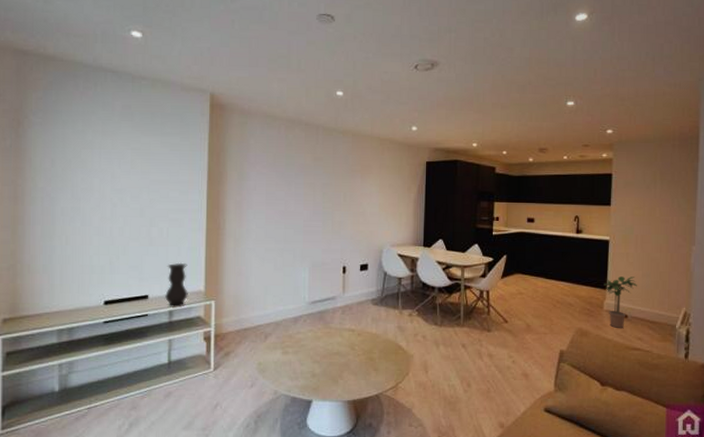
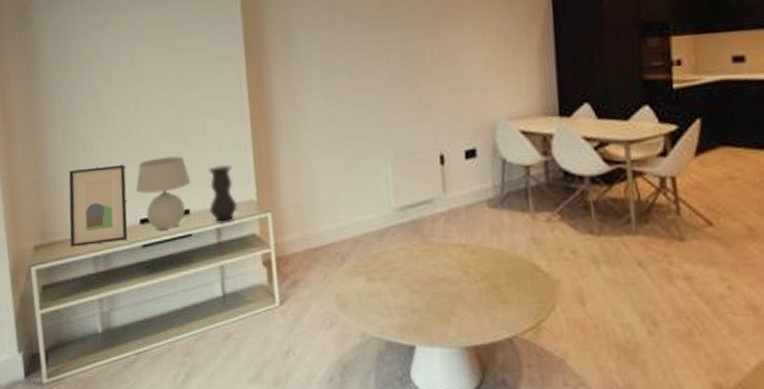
picture frame: none [38,256,97,321] -> present [69,164,128,247]
table lamp: none [103,253,152,311] -> present [135,156,191,231]

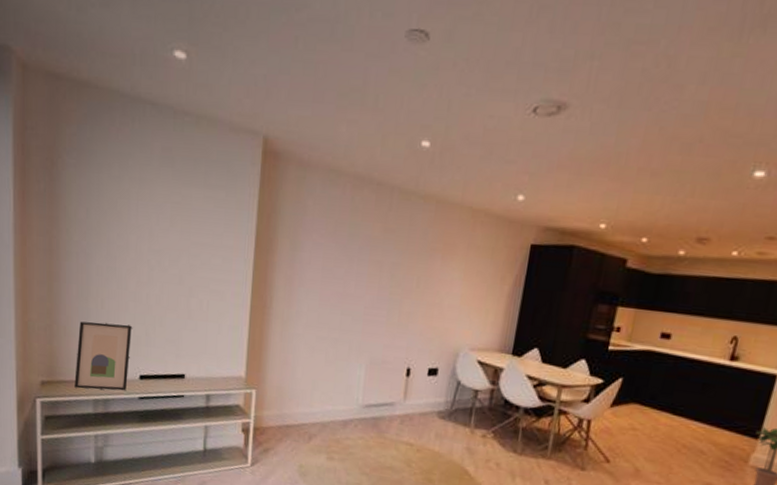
table lamp: present [135,156,191,231] -> none [139,325,190,389]
vase: present [207,164,238,222] -> none [203,341,228,390]

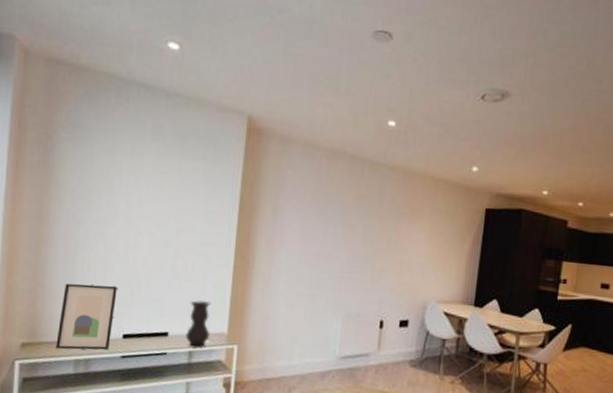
vase: none [203,341,228,390] -> present [186,300,211,347]

